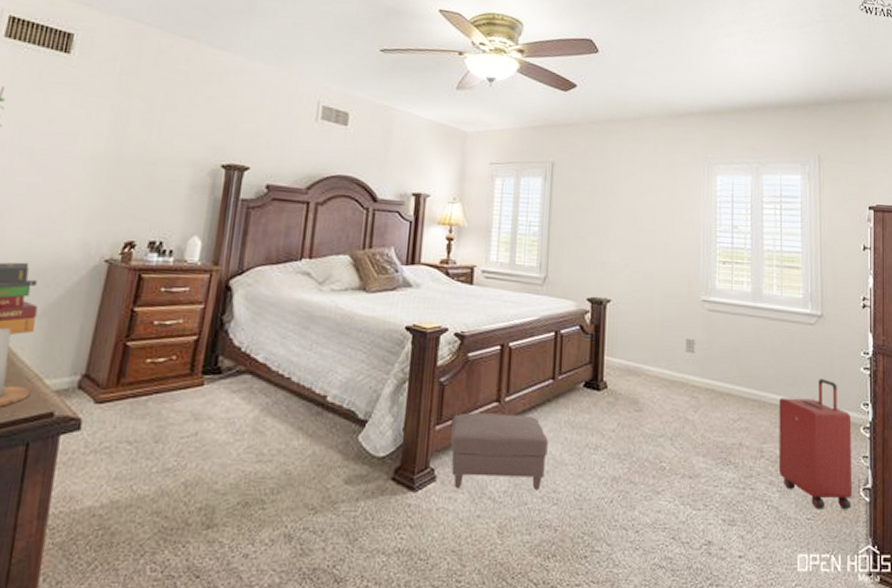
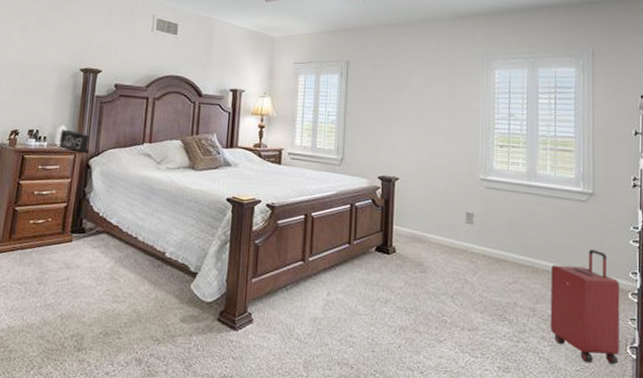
alarm clock: none [189,240,231,273] -> present [59,129,90,154]
ottoman: present [450,412,548,491] -> none [264,269,345,335]

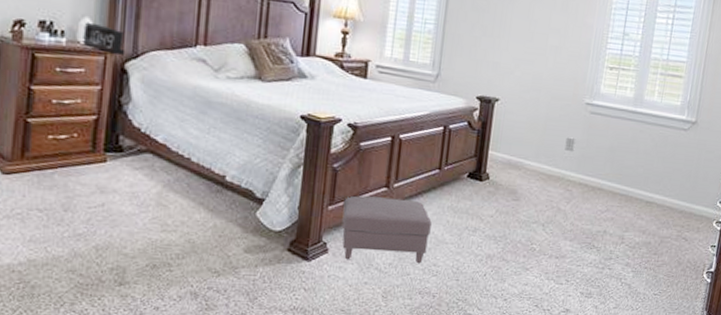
ottoman: none [264,269,345,335] -> present [342,195,432,264]
suitcase: present [550,249,620,364] -> none [635,178,707,288]

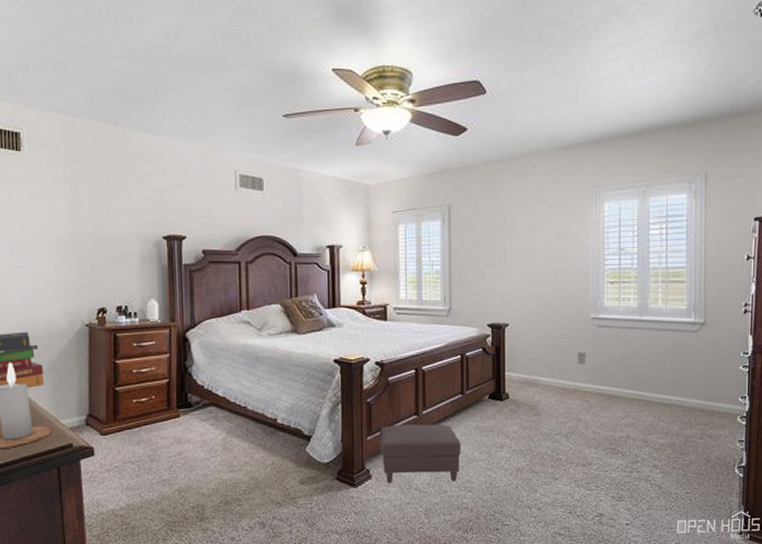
alarm clock: present [83,22,126,56] -> none [151,302,185,327]

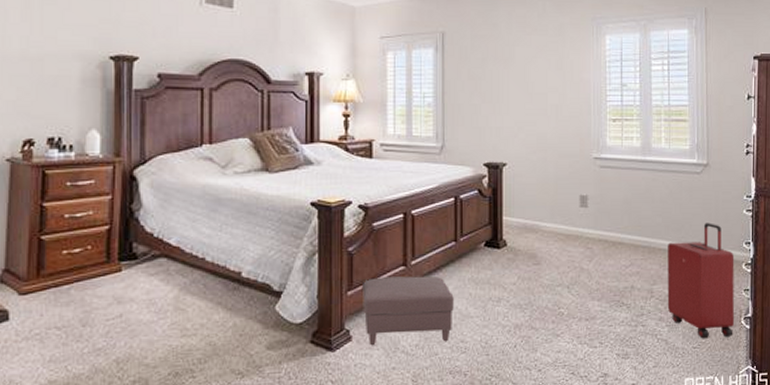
suitcase: none [661,378,730,484] -> present [667,223,735,338]

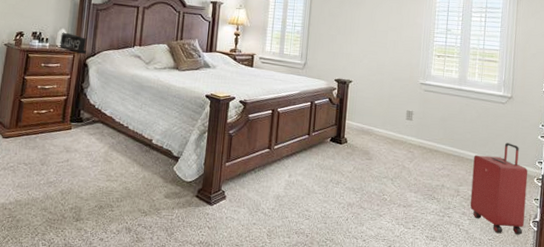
alarm clock: none [91,134,133,164] -> present [59,32,87,55]
ottoman: present [363,276,454,346] -> none [236,155,304,210]

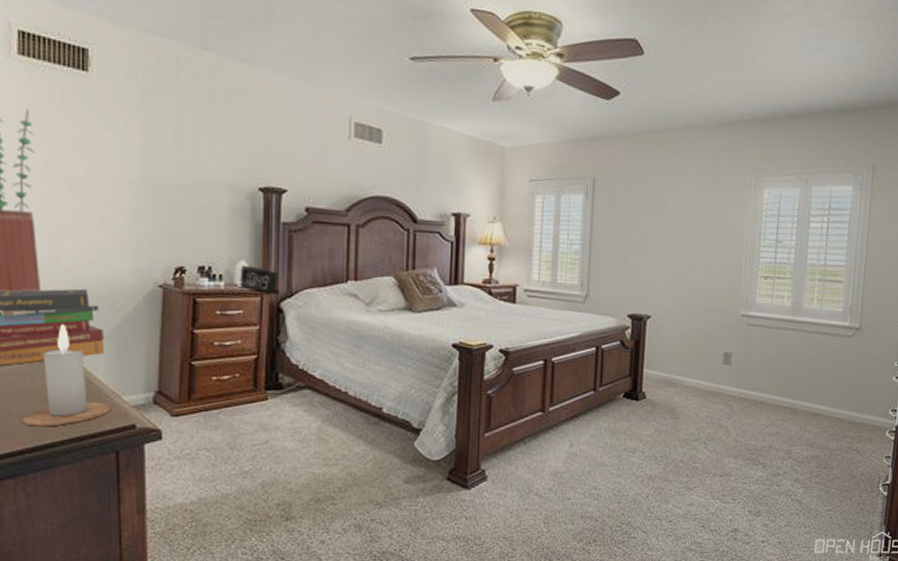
suitcase: present [470,142,528,235] -> none [804,387,879,502]

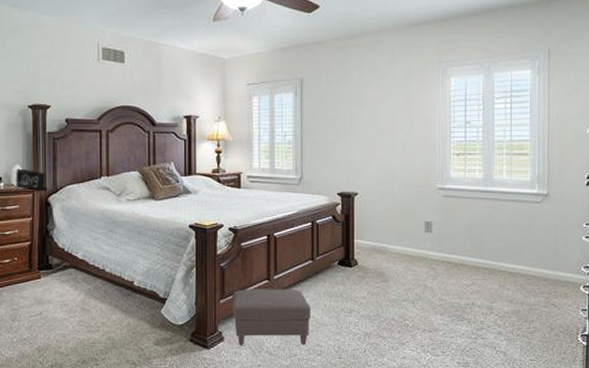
ottoman: none [499,421,590,488] -> present [233,289,311,346]

